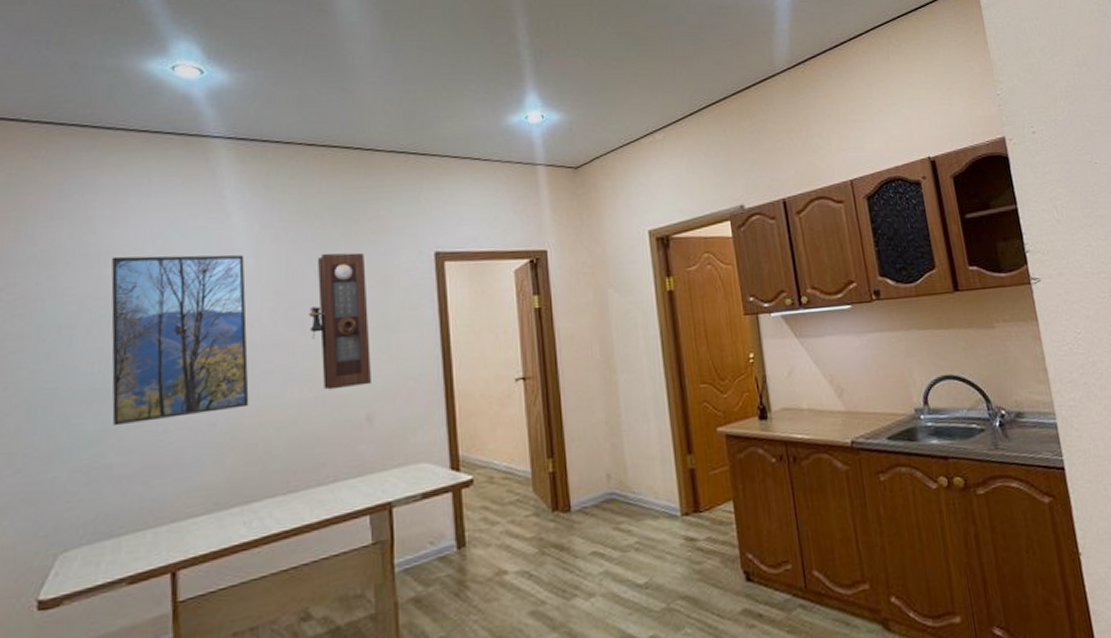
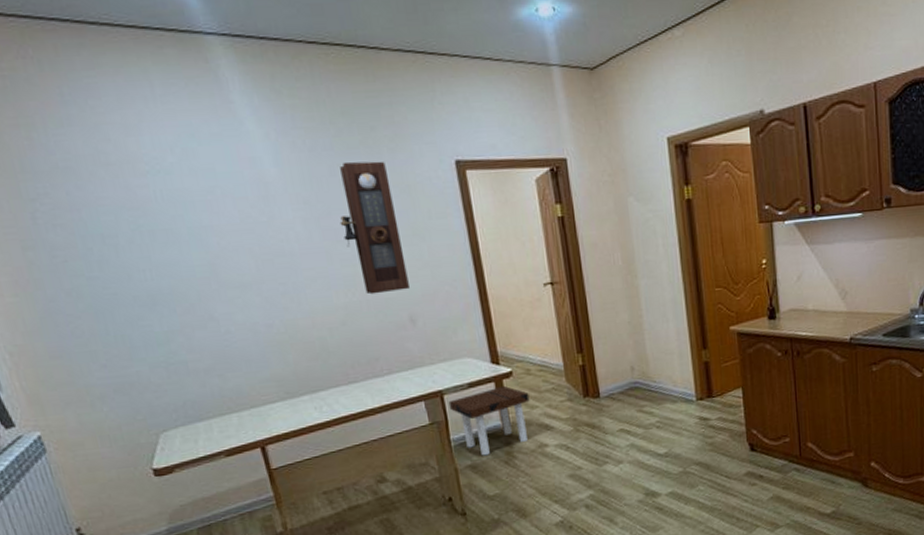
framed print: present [111,254,249,426] -> none [135,163,299,328]
side table: none [397,496,490,586] -> present [448,385,530,456]

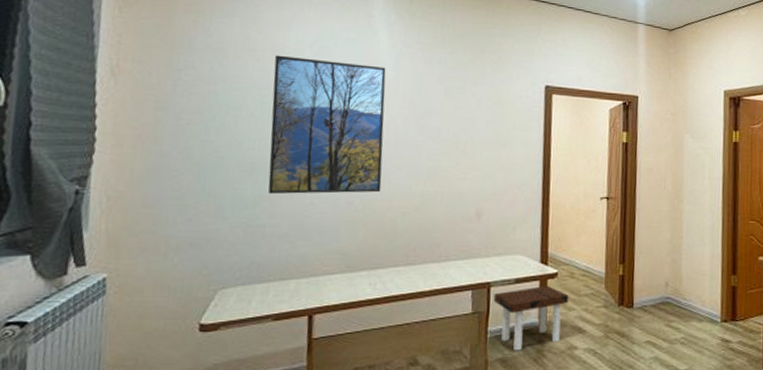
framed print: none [135,163,299,328] -> present [268,55,386,195]
pendulum clock: present [340,161,410,295] -> none [435,74,487,188]

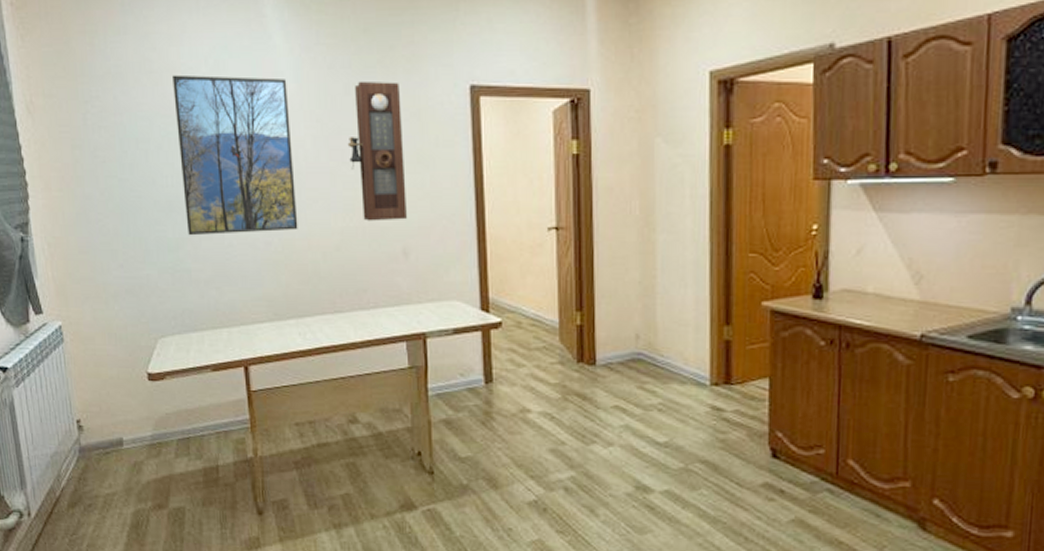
pendulum clock: none [435,74,487,188] -> present [347,81,407,221]
side table: present [493,285,569,351] -> none [431,336,517,412]

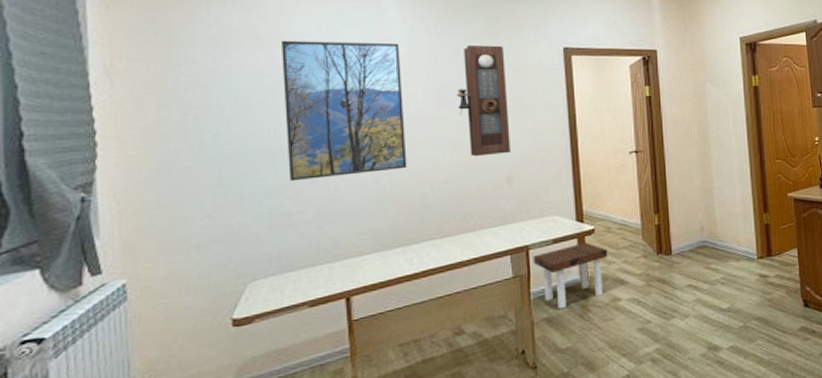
side table: none [431,336,517,412] -> present [533,242,608,309]

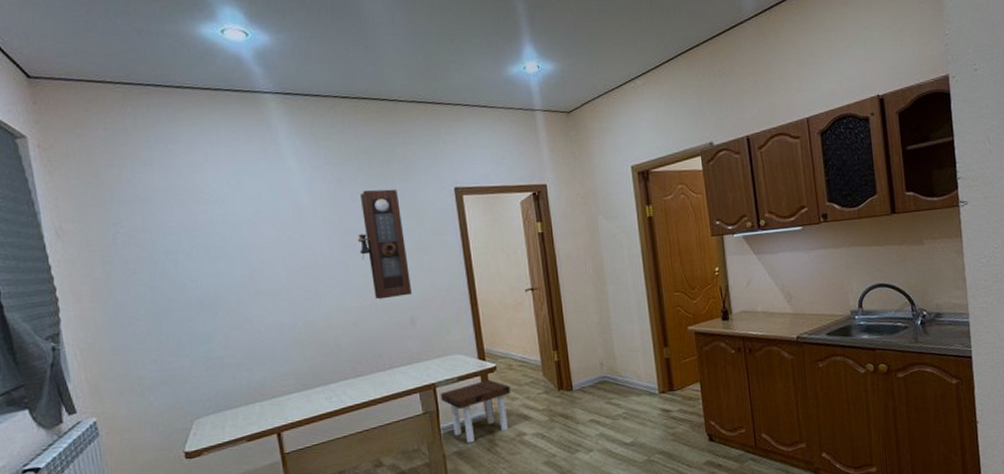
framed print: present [282,40,407,182] -> none [198,192,319,328]

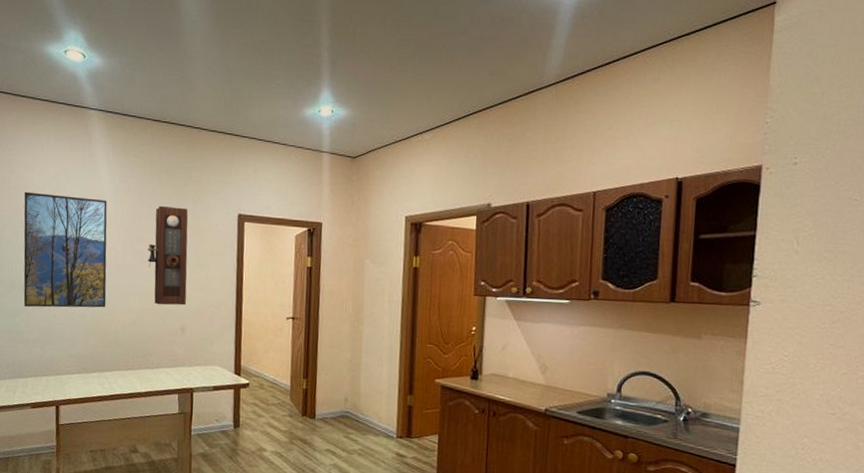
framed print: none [198,192,319,328] -> present [23,191,107,308]
side table: present [440,379,511,443] -> none [195,393,259,448]

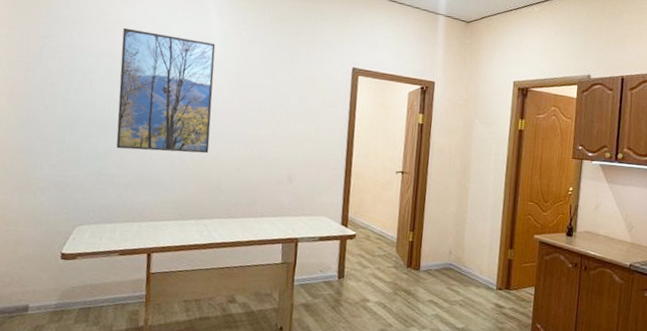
pendulum clock: present [147,205,188,306] -> none [256,53,301,155]

